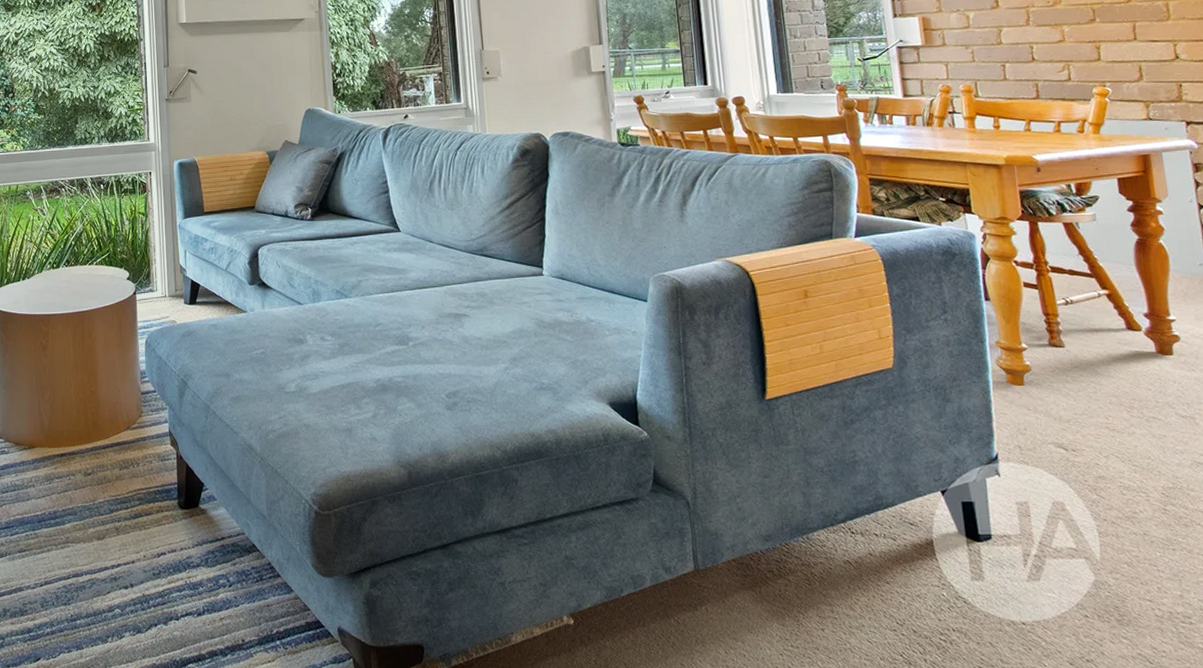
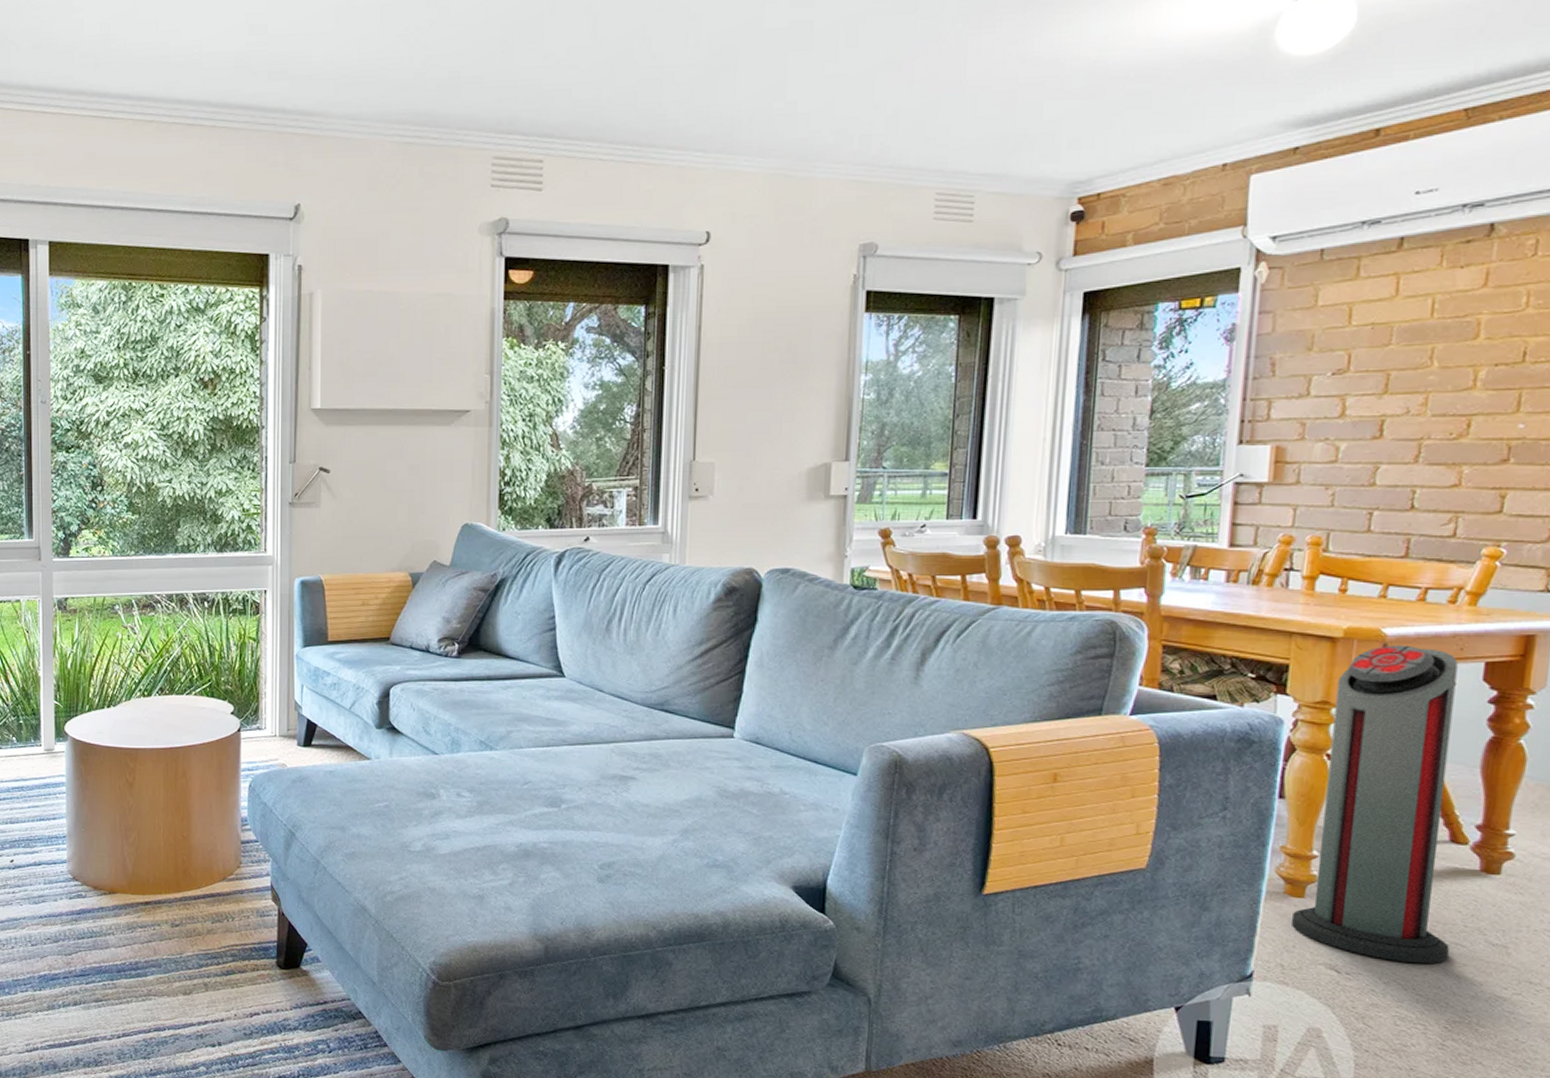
air purifier: none [1009,168,1150,438] -> present [1292,645,1458,964]

